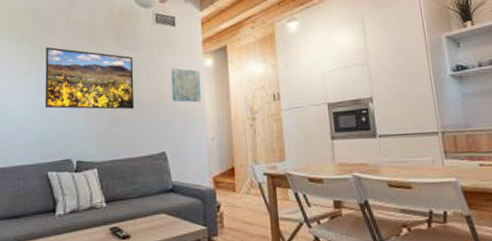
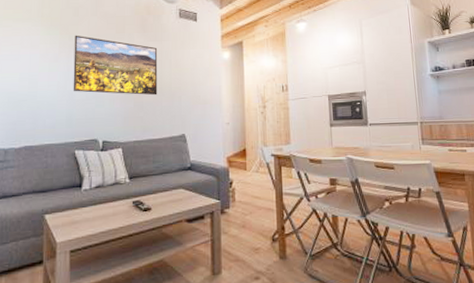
wall art: present [171,68,202,103] -> none [192,60,219,91]

